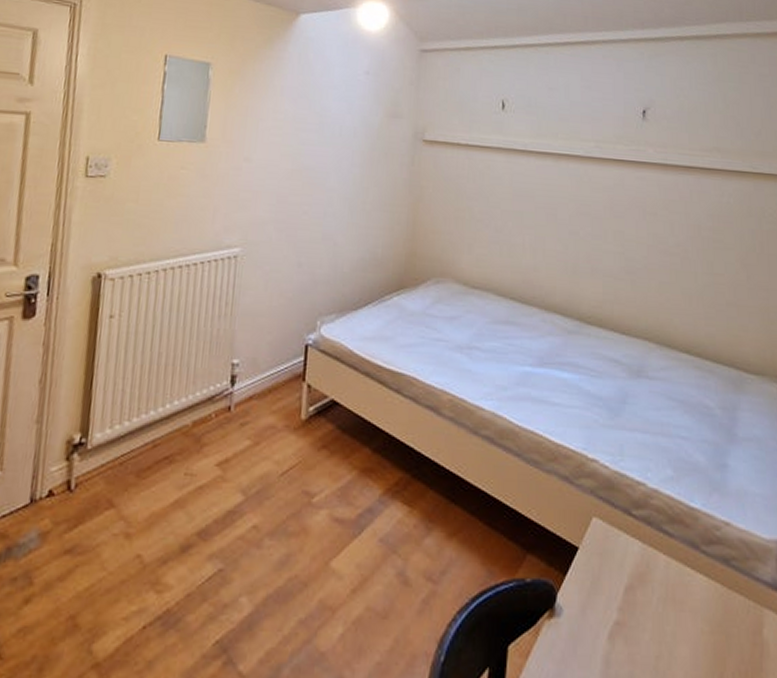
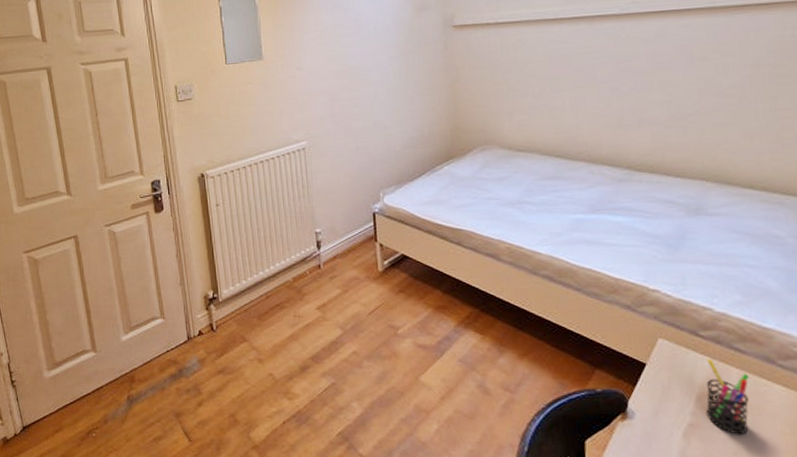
pen holder: none [633,542,675,636] -> present [706,358,750,436]

